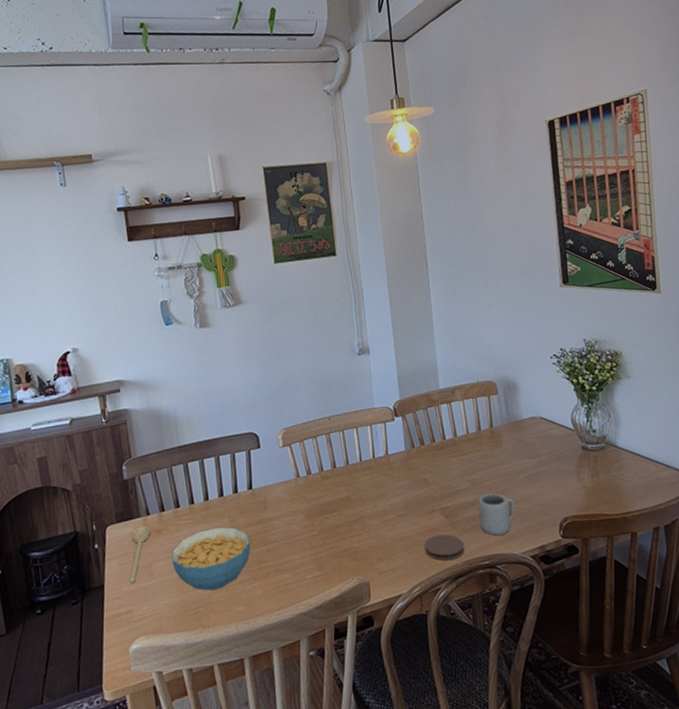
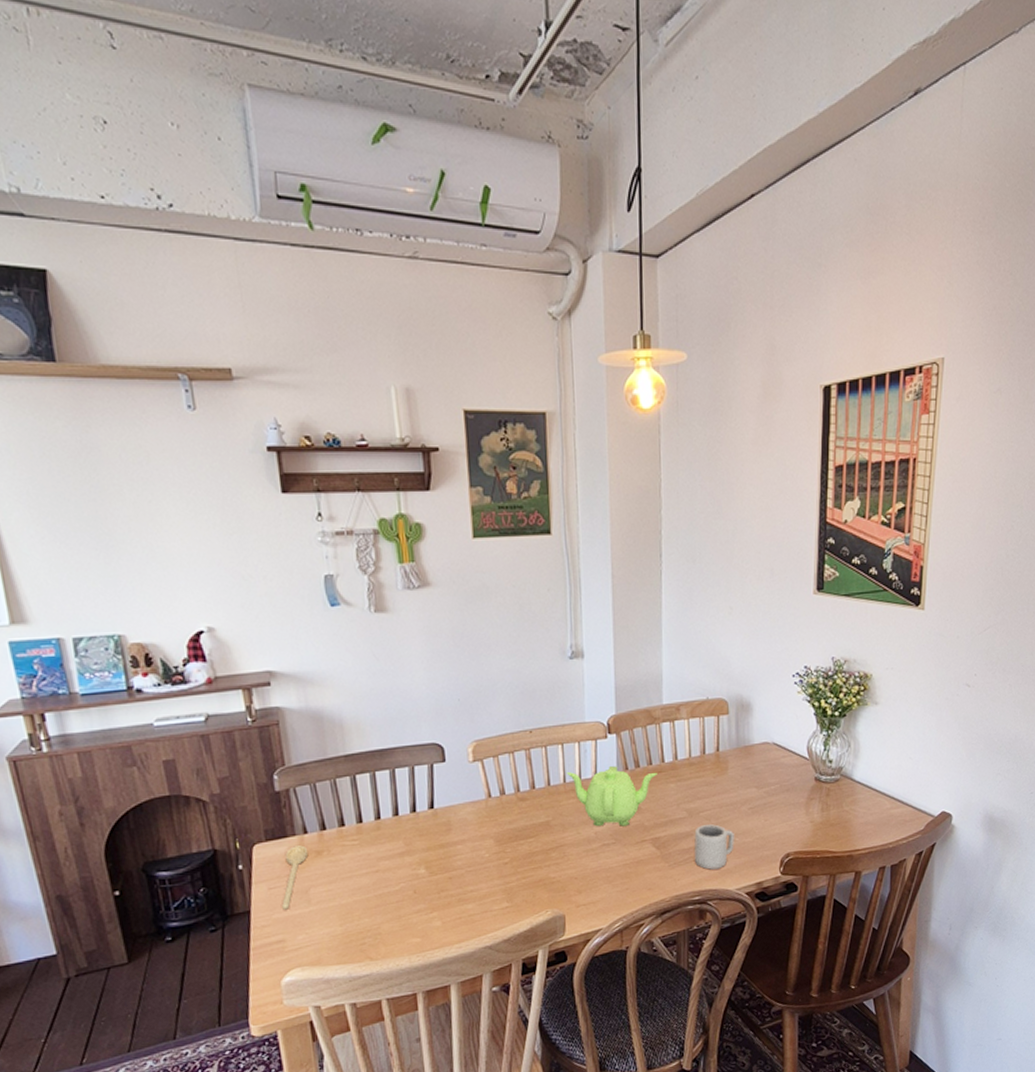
cereal bowl: present [171,527,251,591] -> none [333,850,430,920]
teapot: none [362,445,440,500] -> present [566,766,657,827]
coaster: present [424,534,464,561] -> none [630,866,674,895]

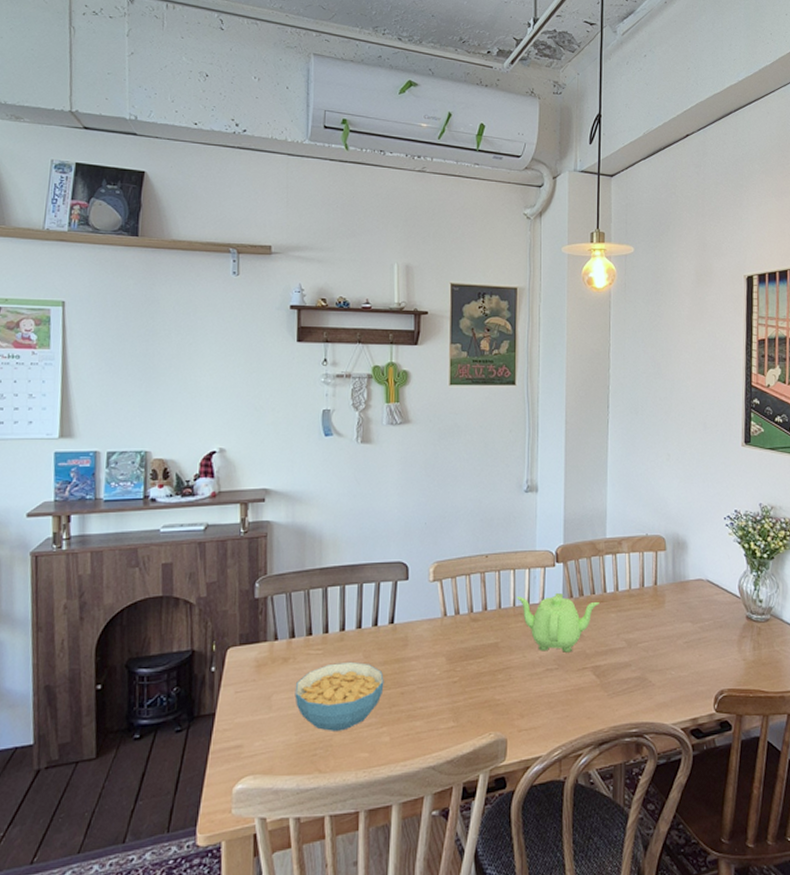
spoon: present [282,845,309,910] -> none [245,651,276,715]
cereal bowl: none [333,850,430,920] -> present [295,661,384,731]
cup: present [694,824,734,870] -> none [633,656,671,702]

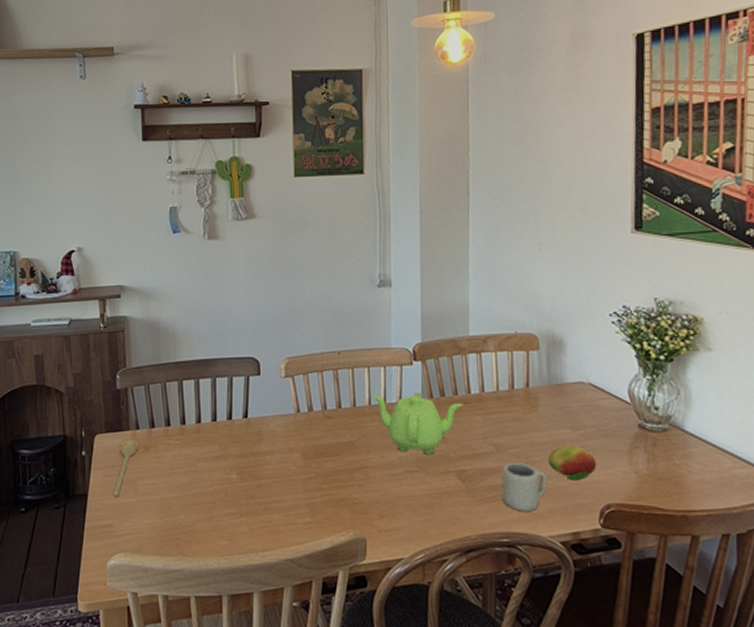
spoon: none [245,651,276,715] -> present [113,440,139,497]
cereal bowl: present [295,661,384,731] -> none [157,452,241,518]
cup: none [633,656,671,702] -> present [502,463,547,512]
fruit: none [671,637,713,670] -> present [547,445,597,481]

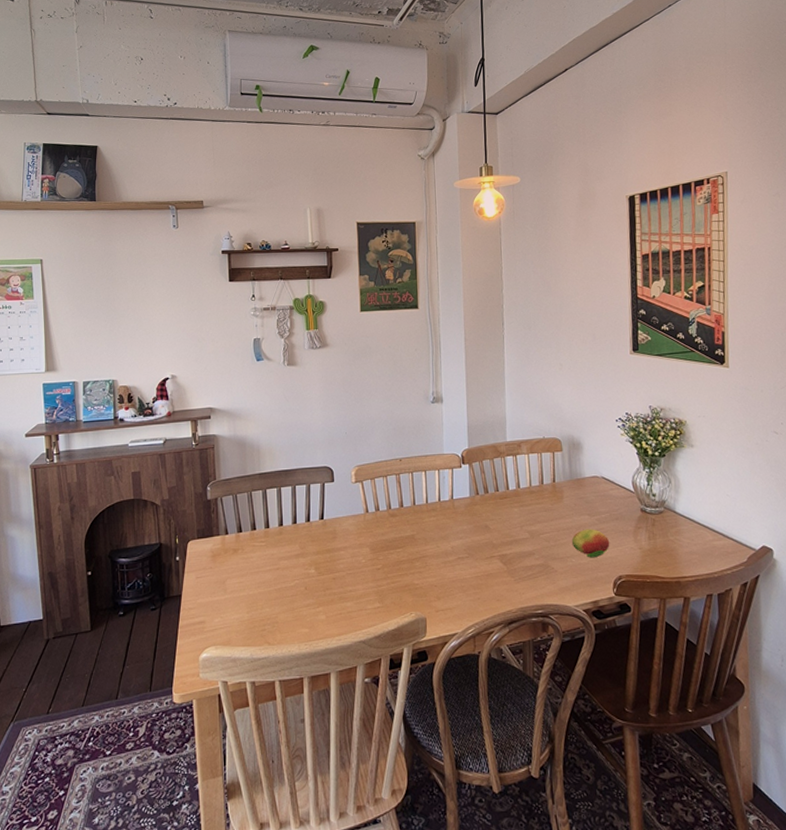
spoon: present [113,440,139,497] -> none [205,544,228,596]
teapot: present [372,393,463,455] -> none [428,491,503,543]
cup: present [502,463,547,512] -> none [536,546,572,586]

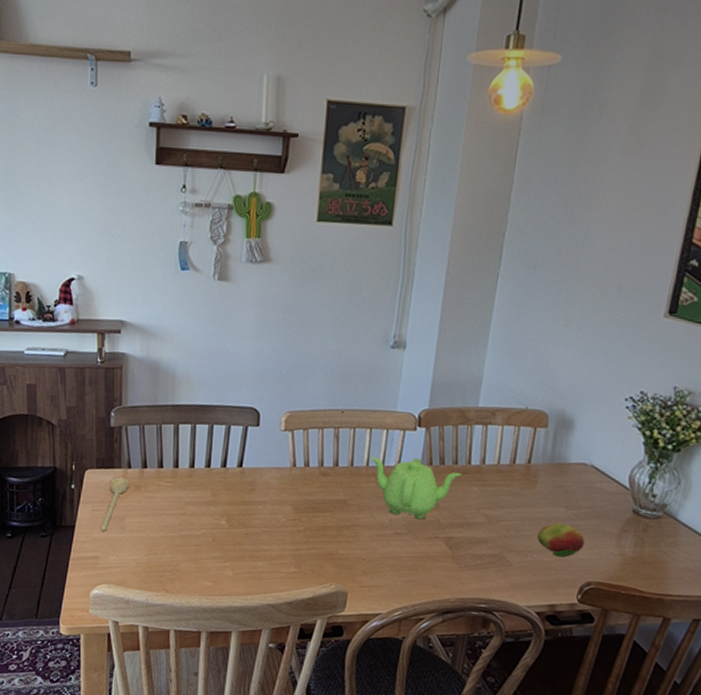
spoon: none [205,544,228,596] -> present [101,477,129,532]
teapot: none [428,491,503,543] -> present [370,457,462,520]

